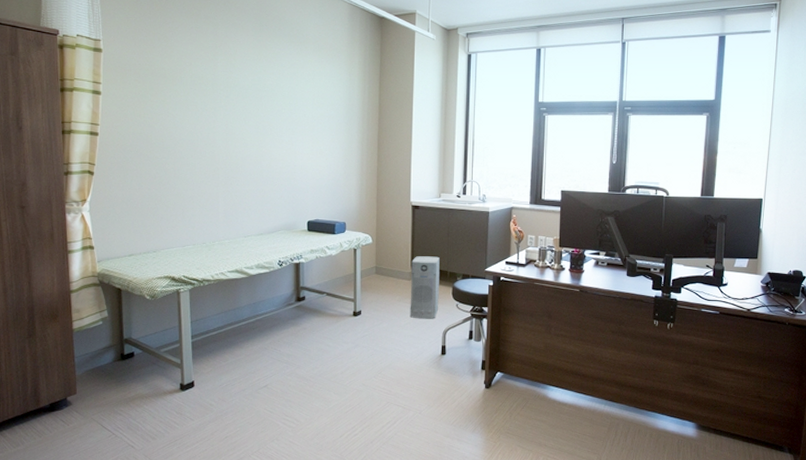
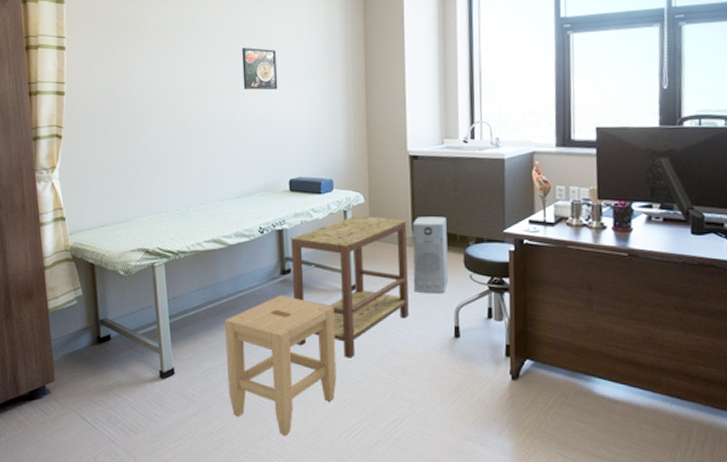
stool: none [242,318,342,438] -> present [224,295,337,436]
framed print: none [270,105,302,144] -> present [242,47,278,90]
side table: none [306,253,407,372] -> present [291,215,409,358]

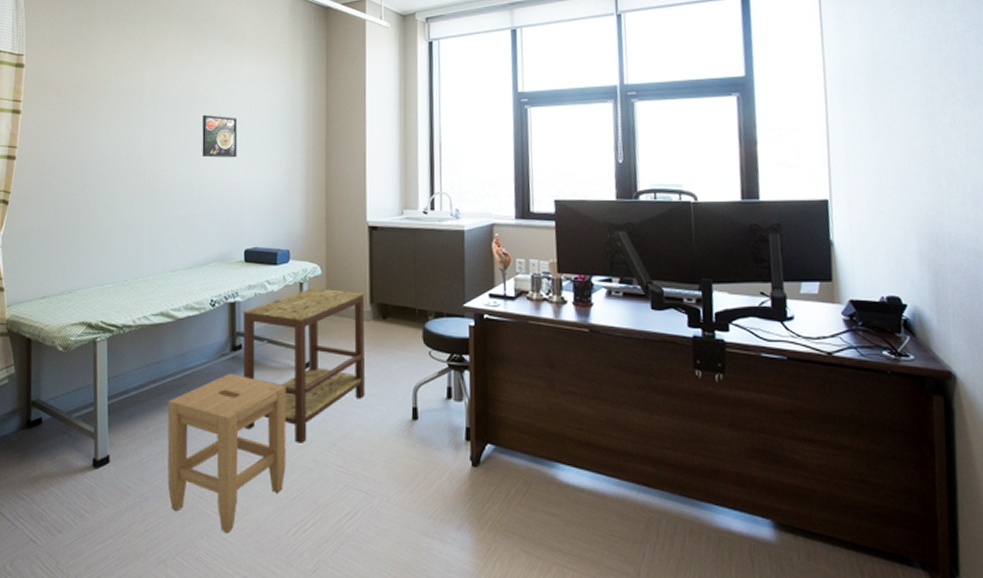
air purifier: present [412,216,449,294] -> none [370,289,407,372]

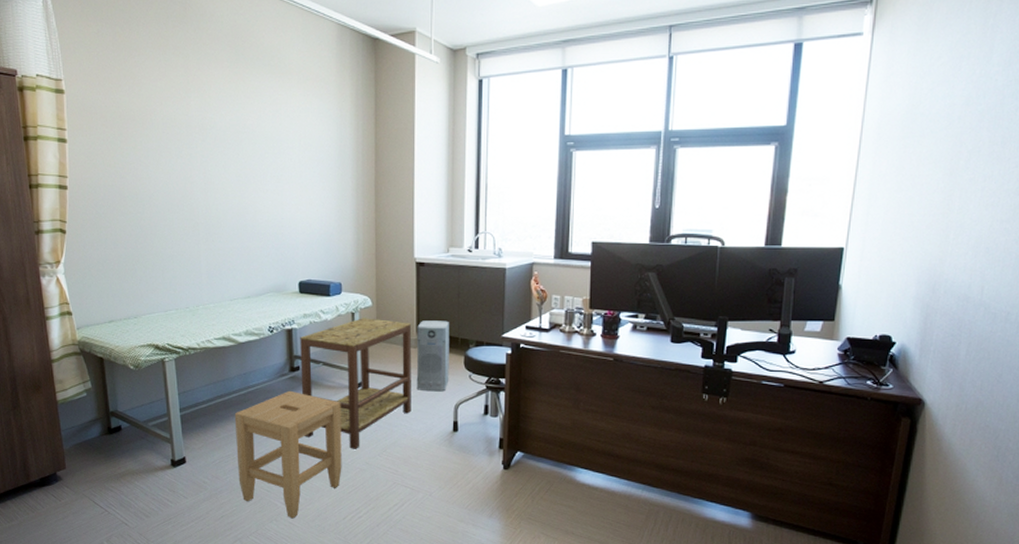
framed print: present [202,114,238,158] -> none [252,148,288,194]
air purifier: none [370,289,407,372] -> present [416,320,449,392]

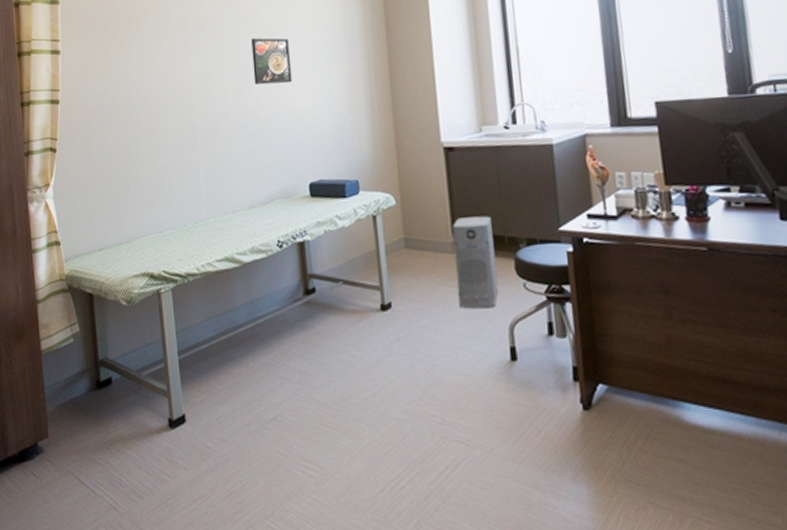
stool: present [234,390,342,519] -> none [241,319,375,494]
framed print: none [252,148,288,194] -> present [251,37,292,85]
side table: present [300,318,412,449] -> none [314,220,455,393]

